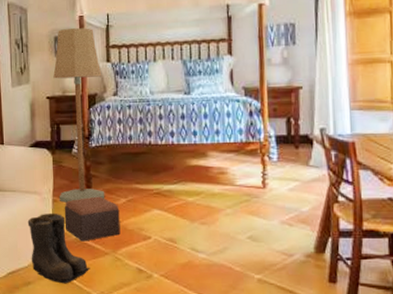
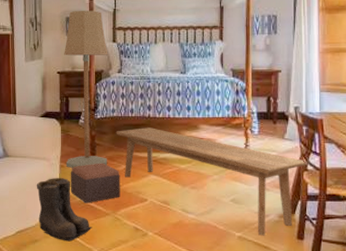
bench: none [113,156,339,279] -> present [115,128,308,236]

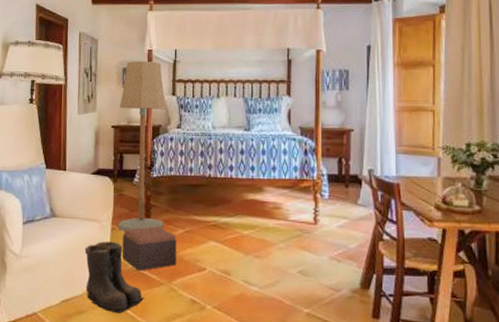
bench: present [115,128,308,236] -> none [173,188,384,313]

